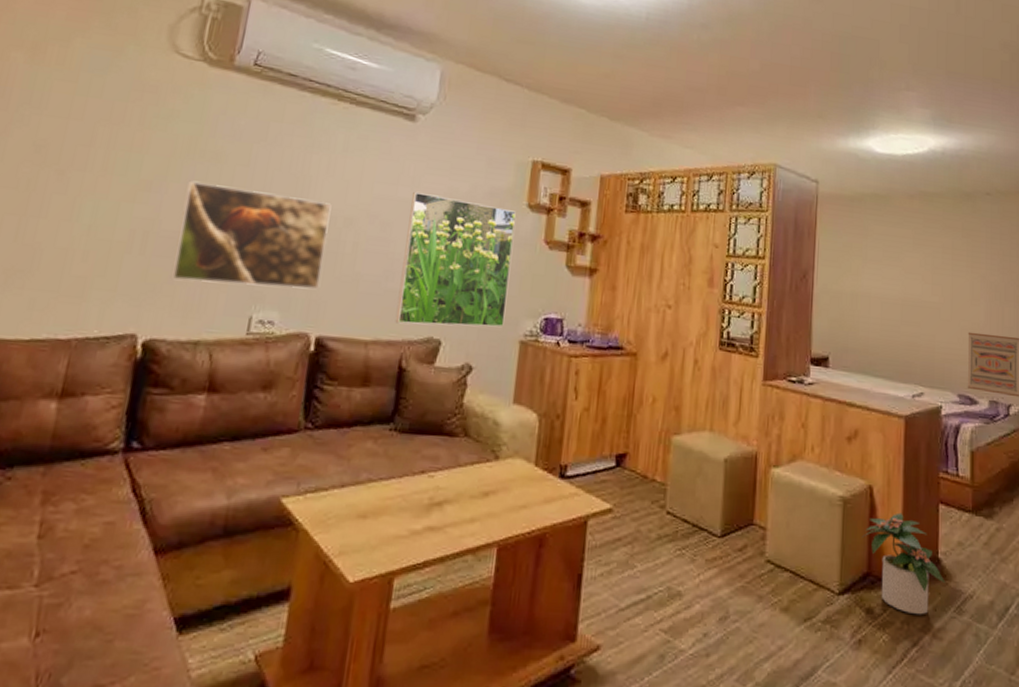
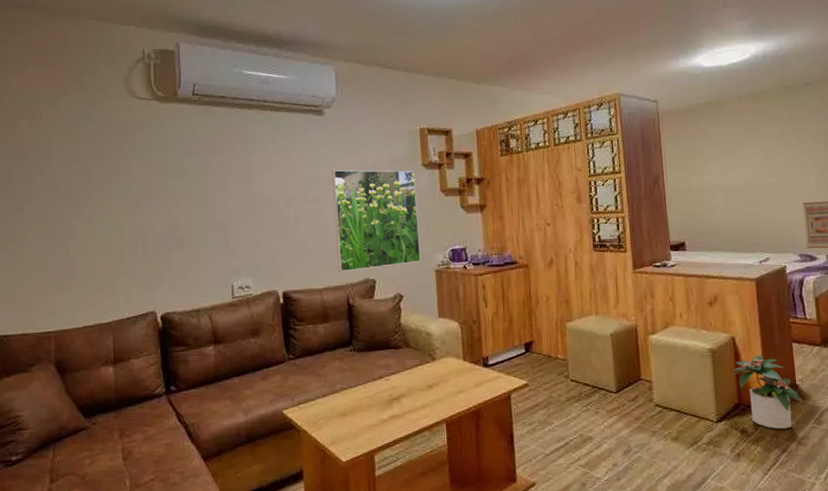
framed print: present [170,180,332,290] -> none [165,190,277,268]

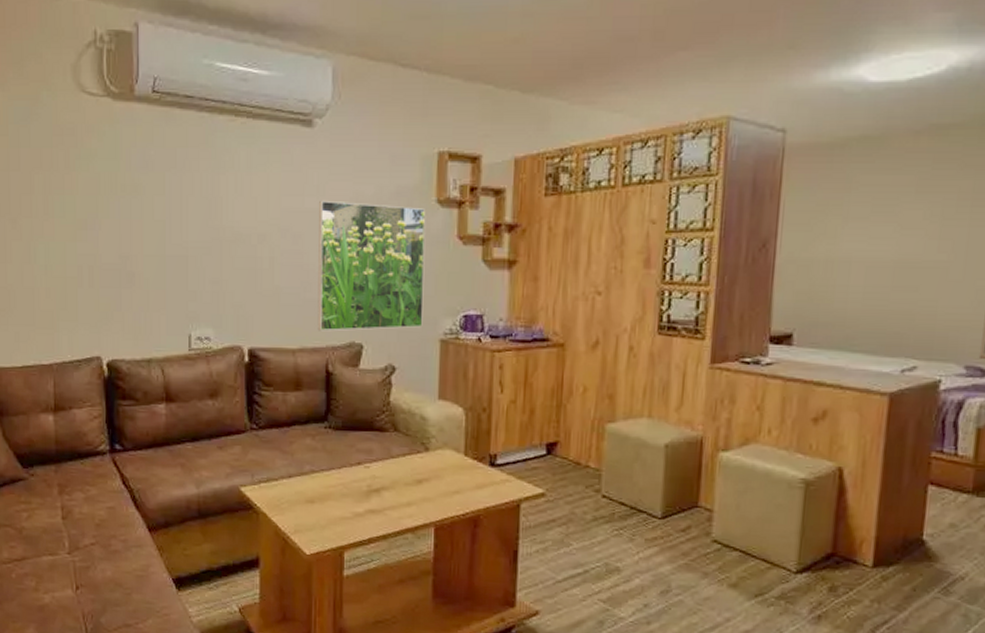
potted plant: present [731,354,804,430] -> none [827,494,929,595]

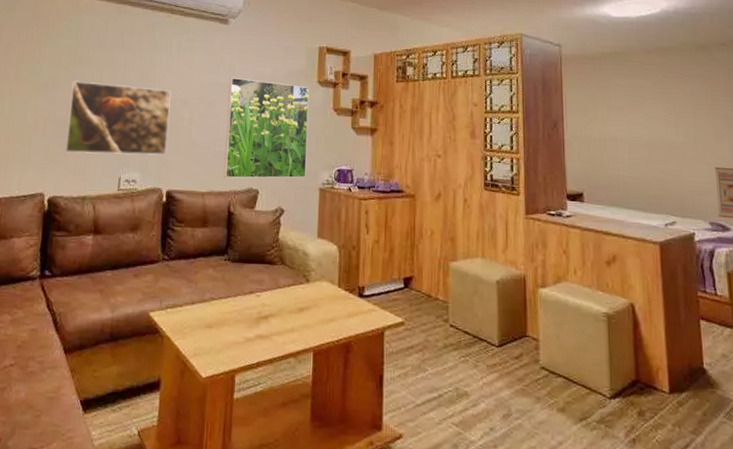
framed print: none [115,215,246,308] -> present [64,80,172,155]

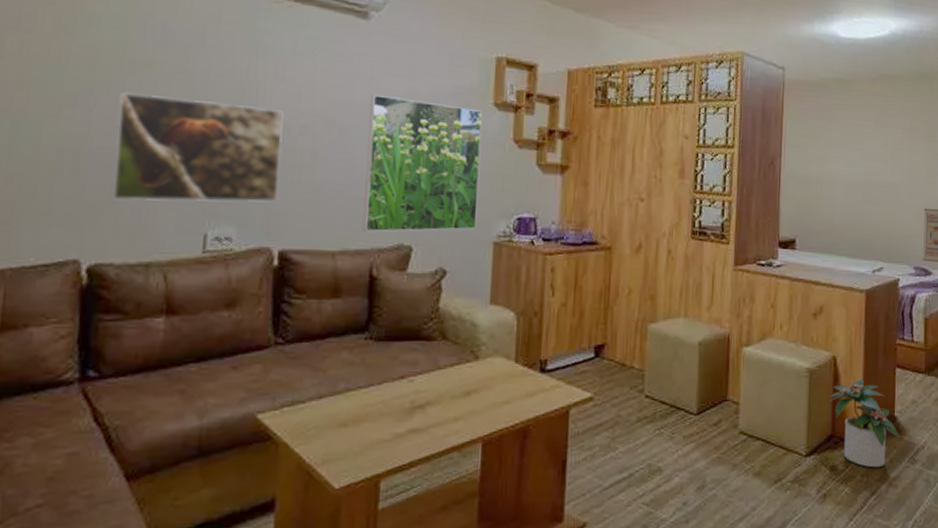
potted plant: none [628,327,712,419] -> present [827,378,900,468]

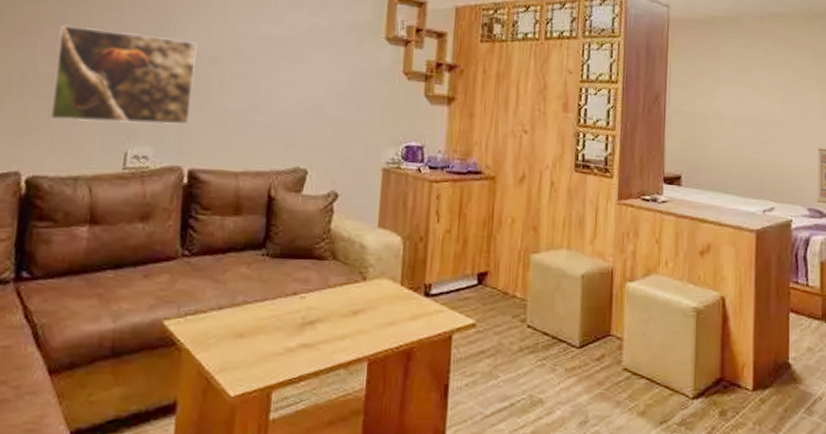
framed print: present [362,94,483,233] -> none [263,28,376,156]
potted plant: present [827,378,900,468] -> none [715,321,795,417]

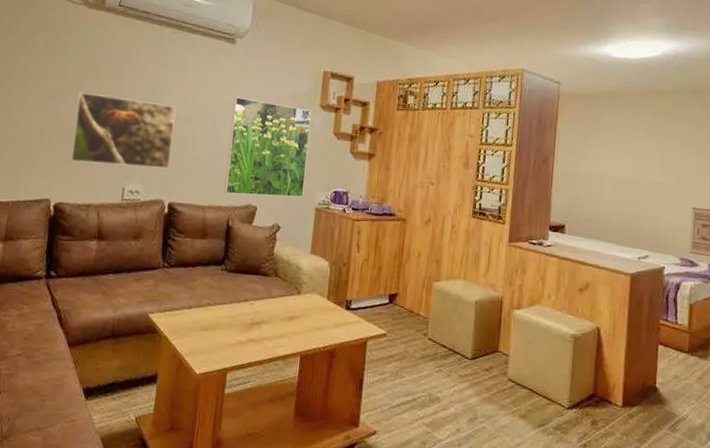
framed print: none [263,28,376,156] -> present [223,96,312,198]

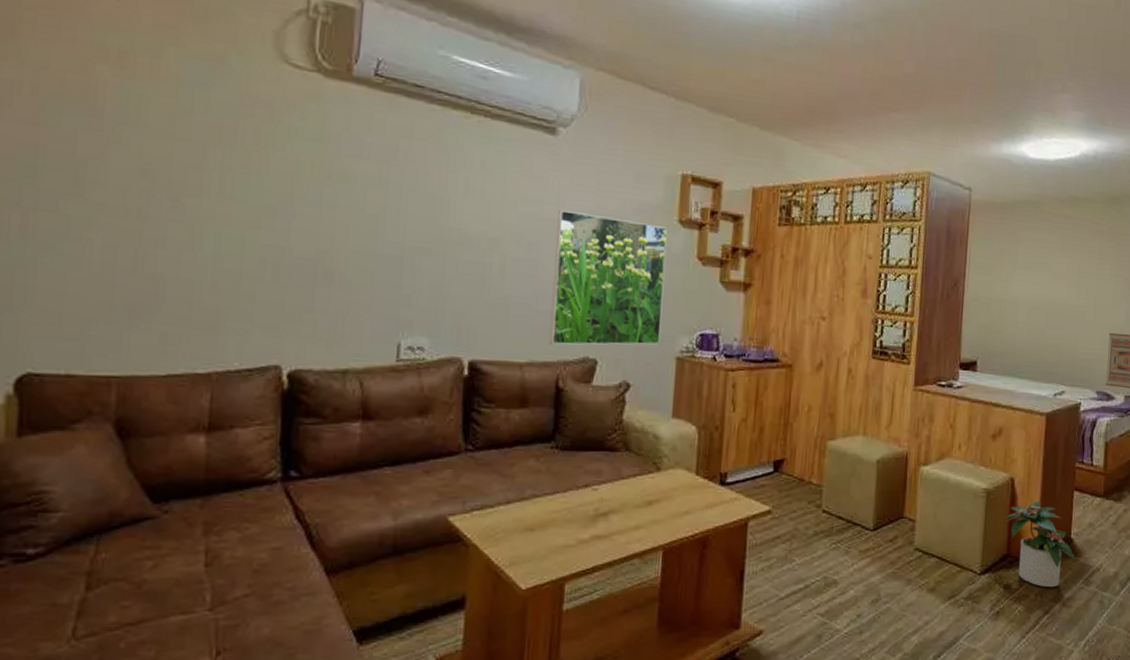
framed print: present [69,91,177,169] -> none [309,204,474,314]
potted plant: none [590,349,661,430] -> present [1003,500,1076,588]

